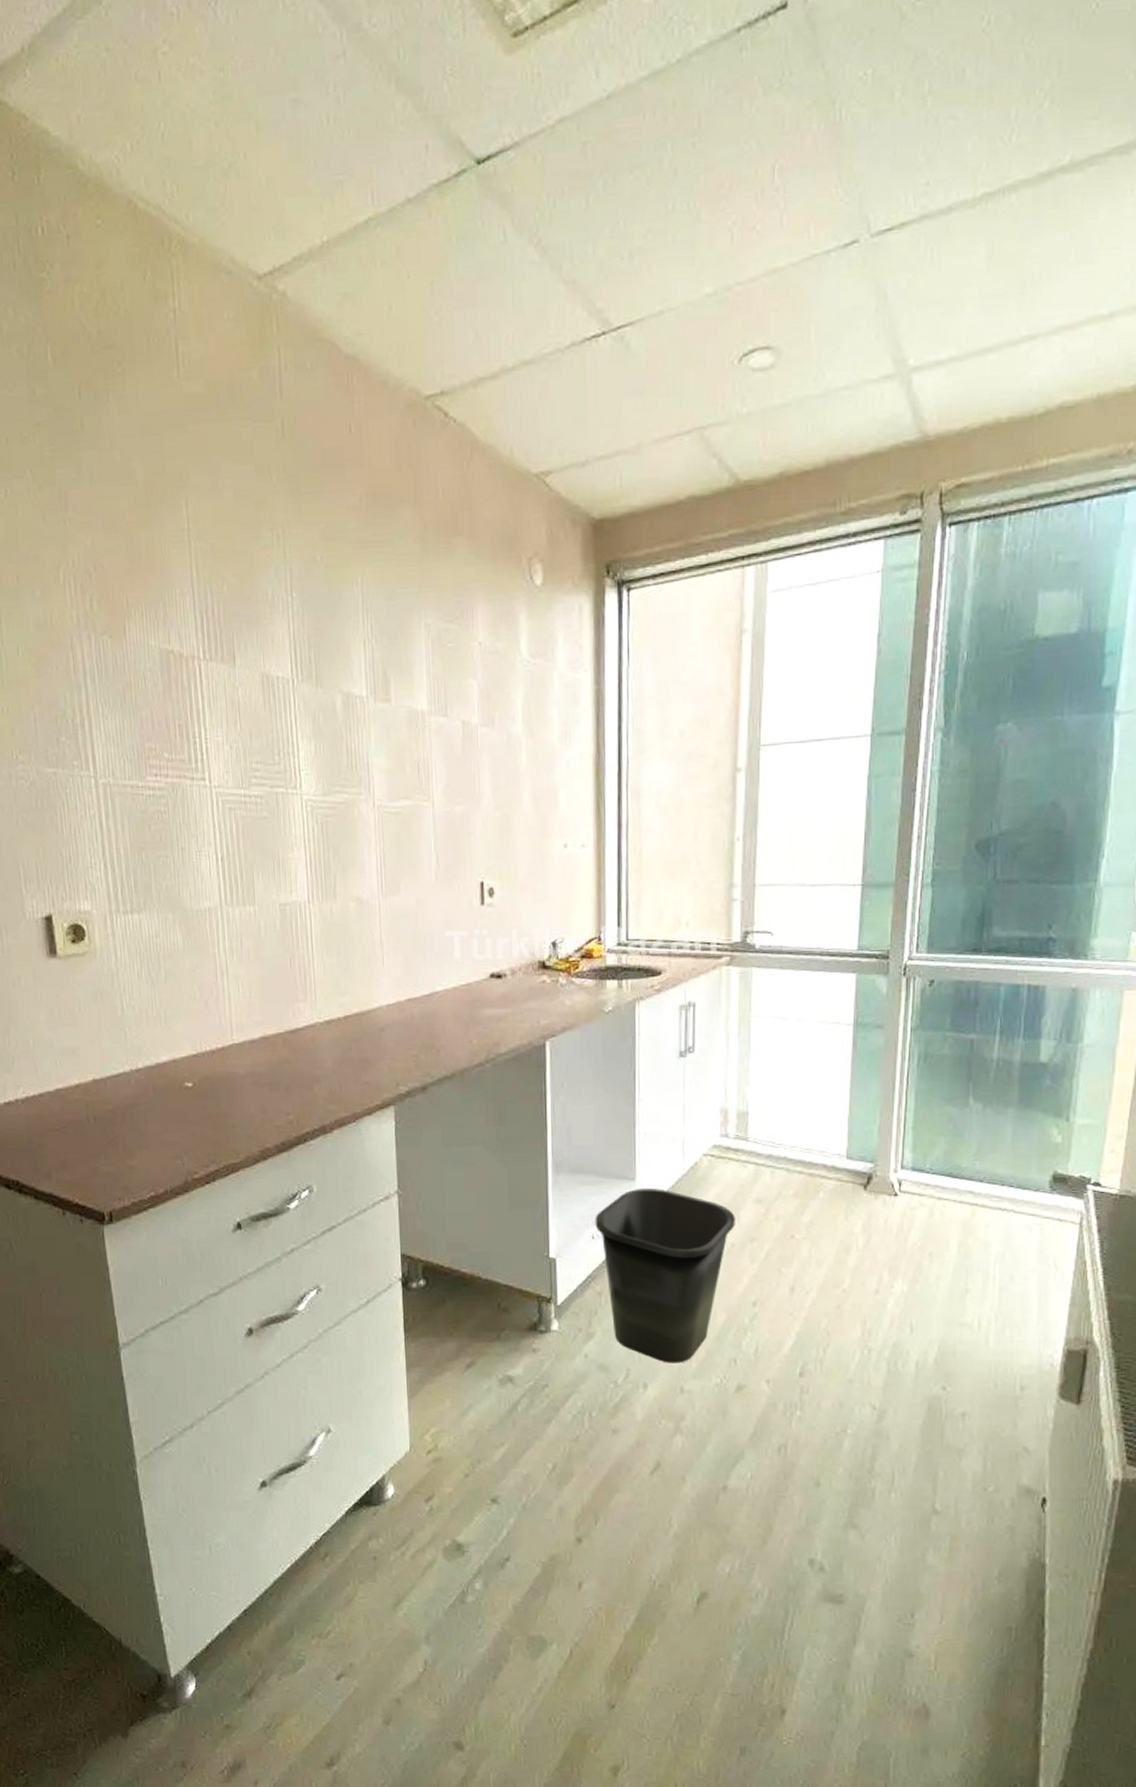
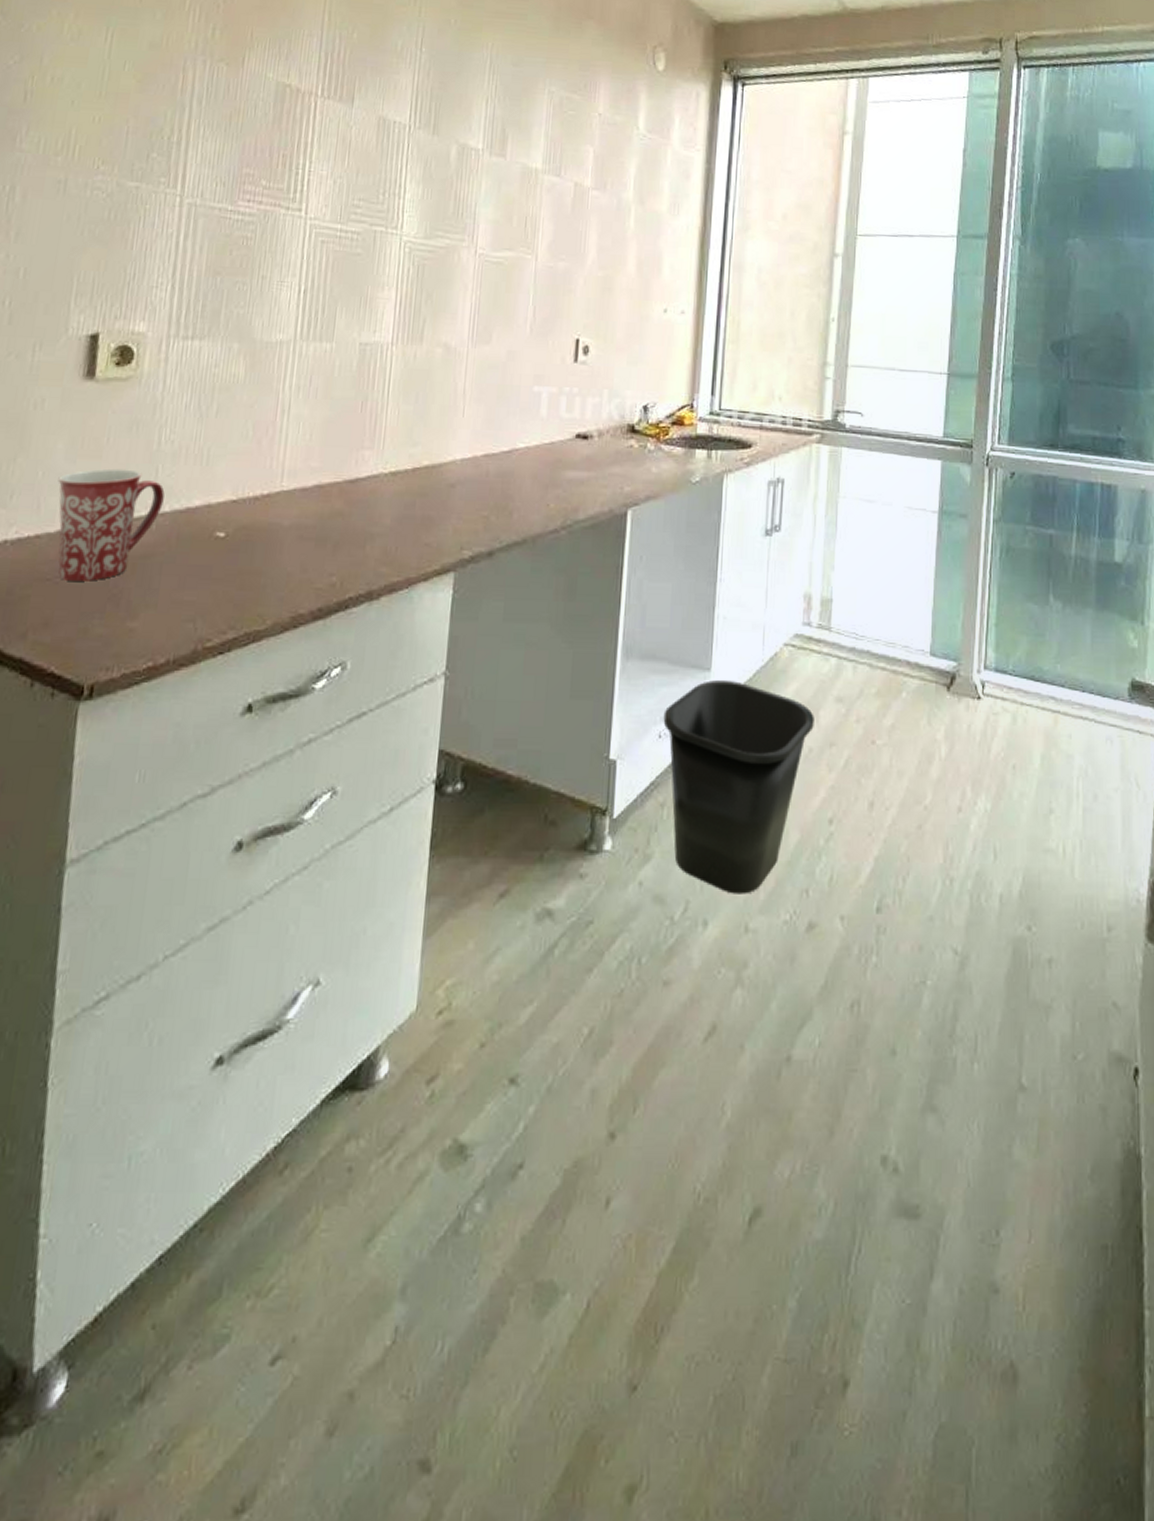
mug: none [46,1033,136,1130] -> present [58,468,165,581]

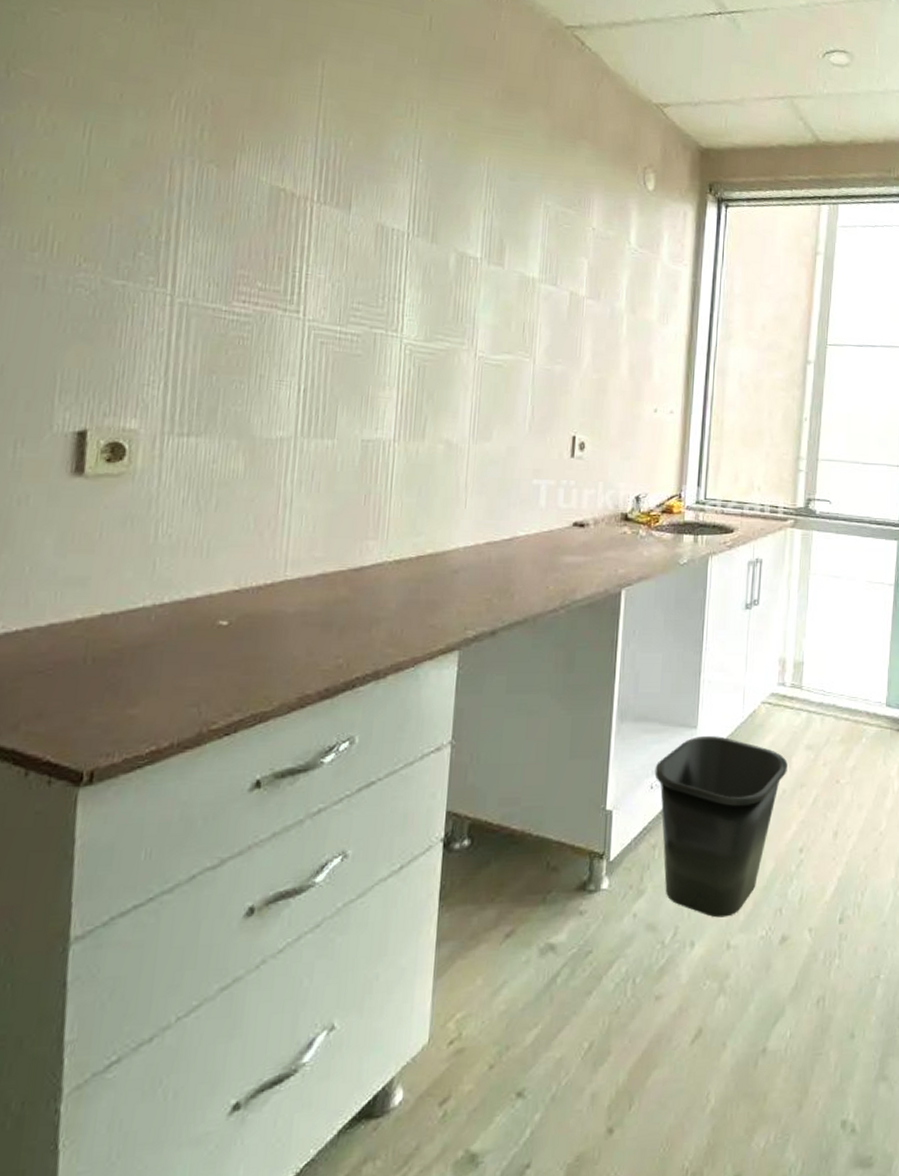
mug: present [58,468,165,581] -> none [47,562,163,672]

